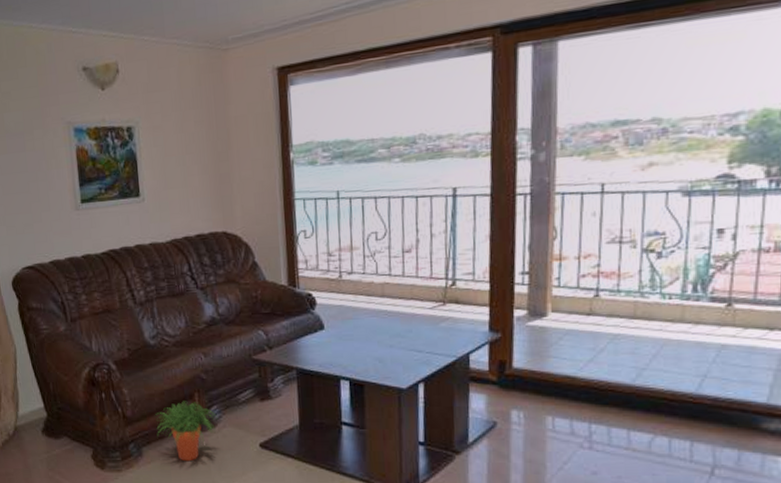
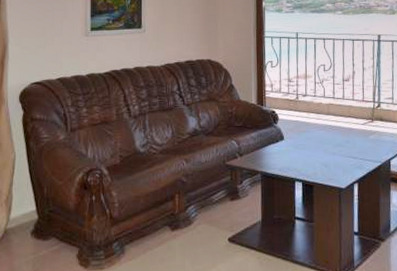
potted plant: present [155,401,217,462] -> none [139,201,194,257]

